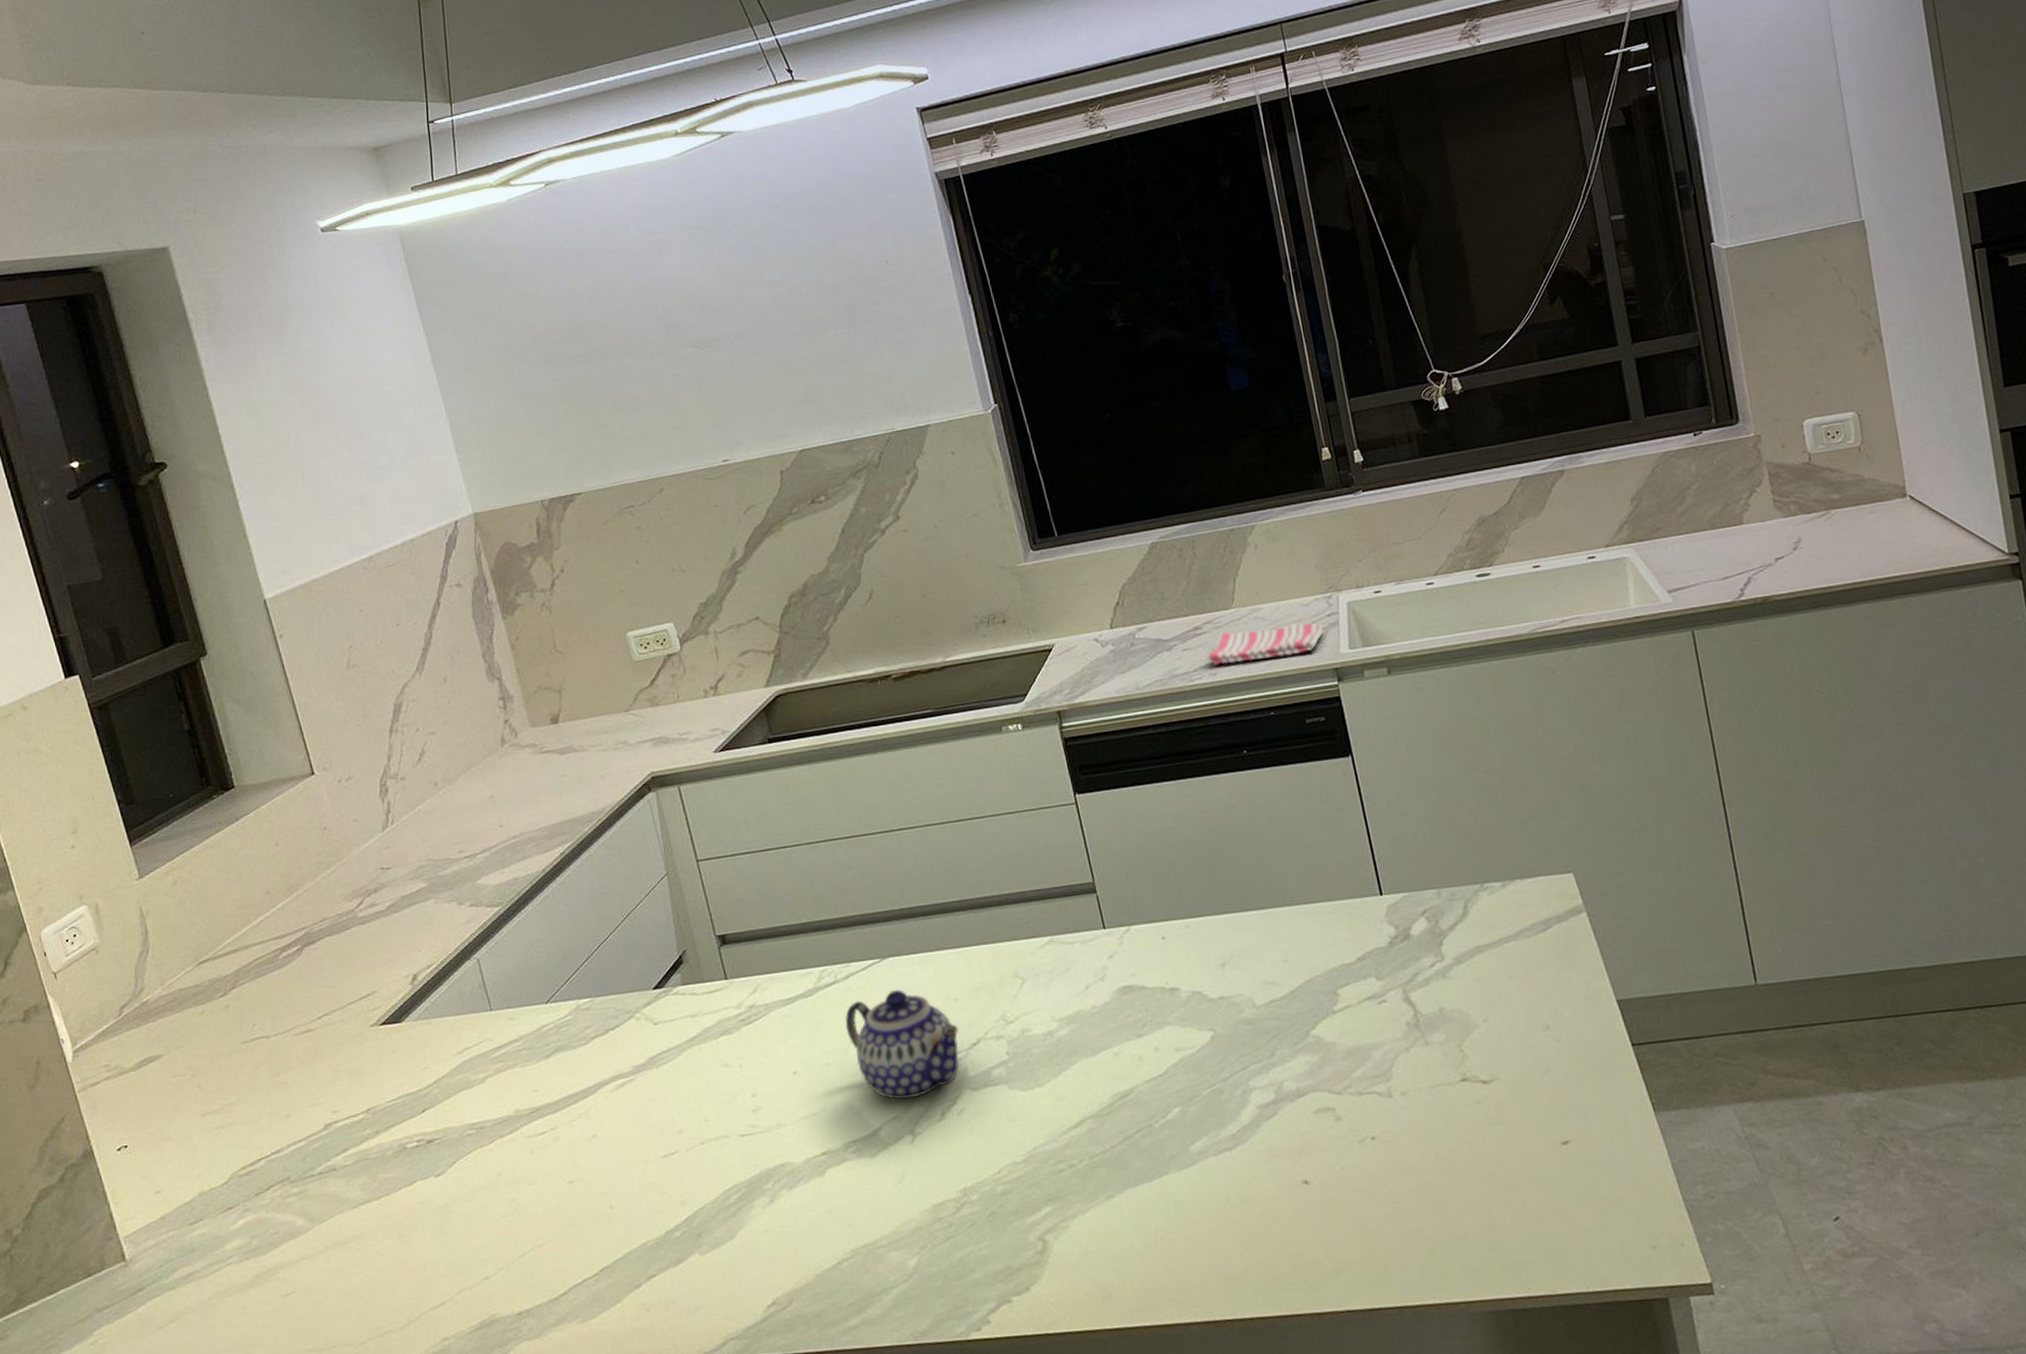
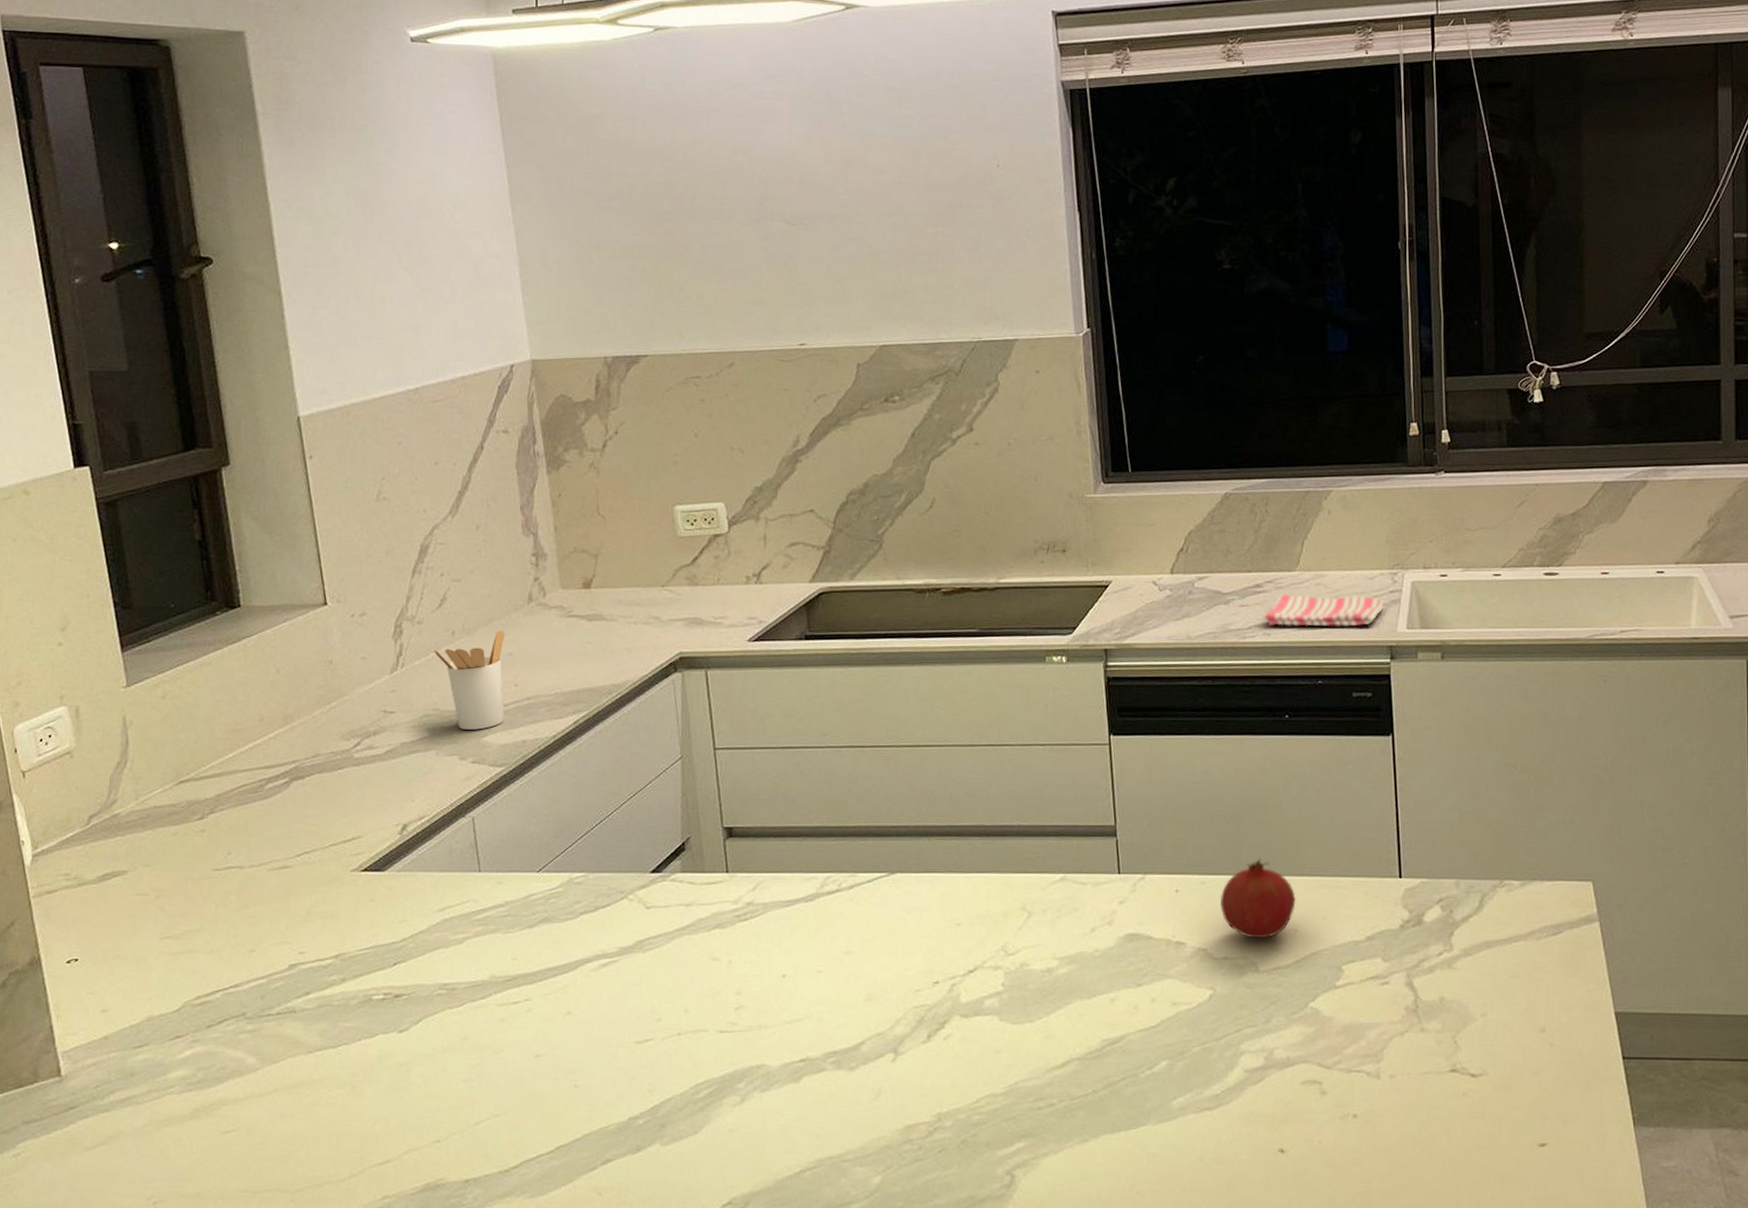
utensil holder: none [419,774,495,876] -> present [433,629,505,730]
teapot: present [845,989,959,1100] -> none [842,905,957,1017]
fruit: none [1206,894,1282,975] -> present [1220,858,1296,939]

